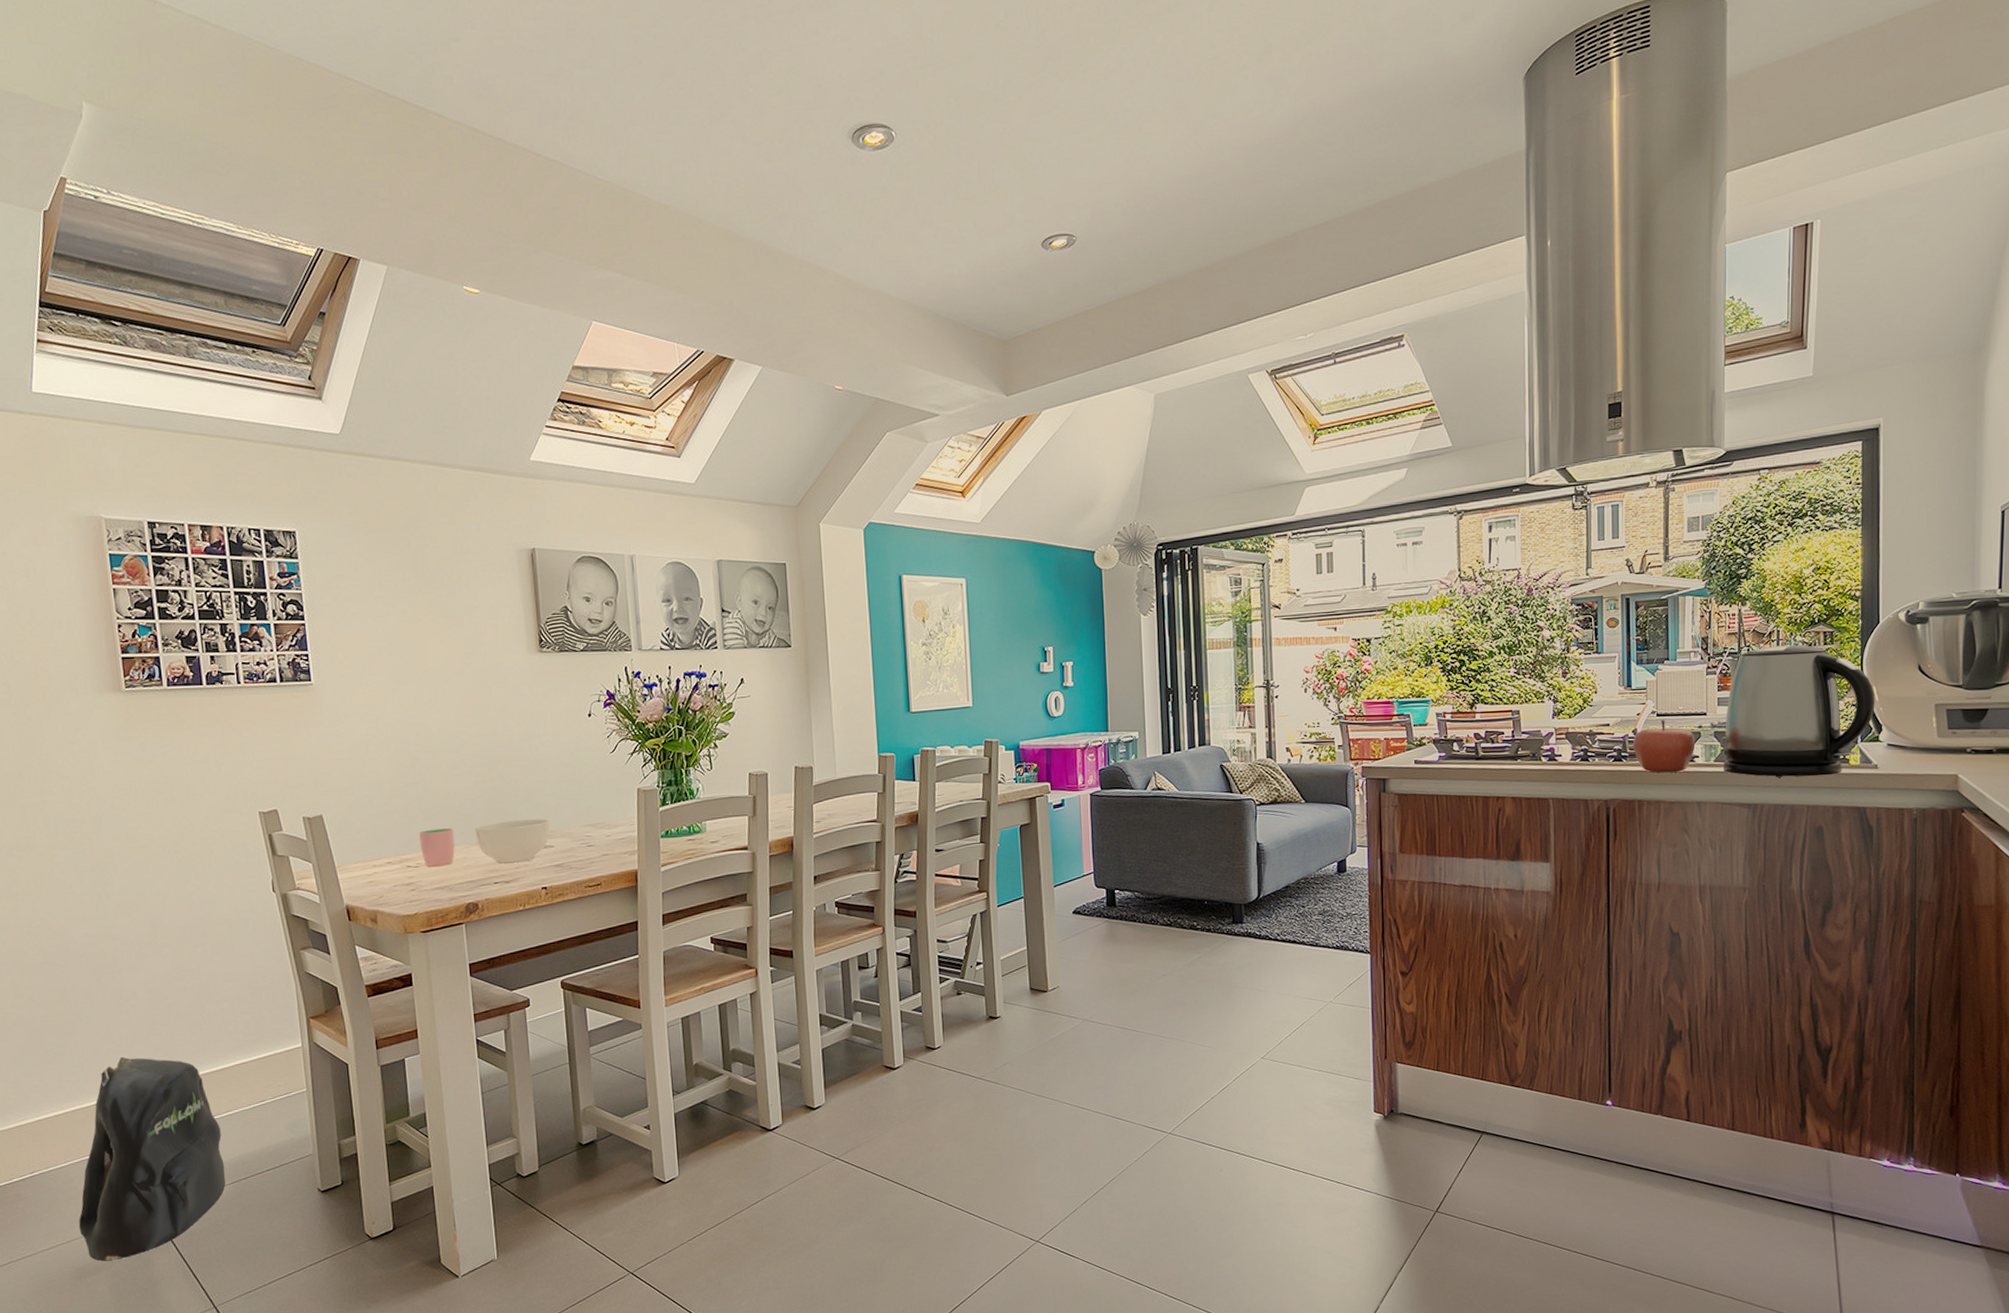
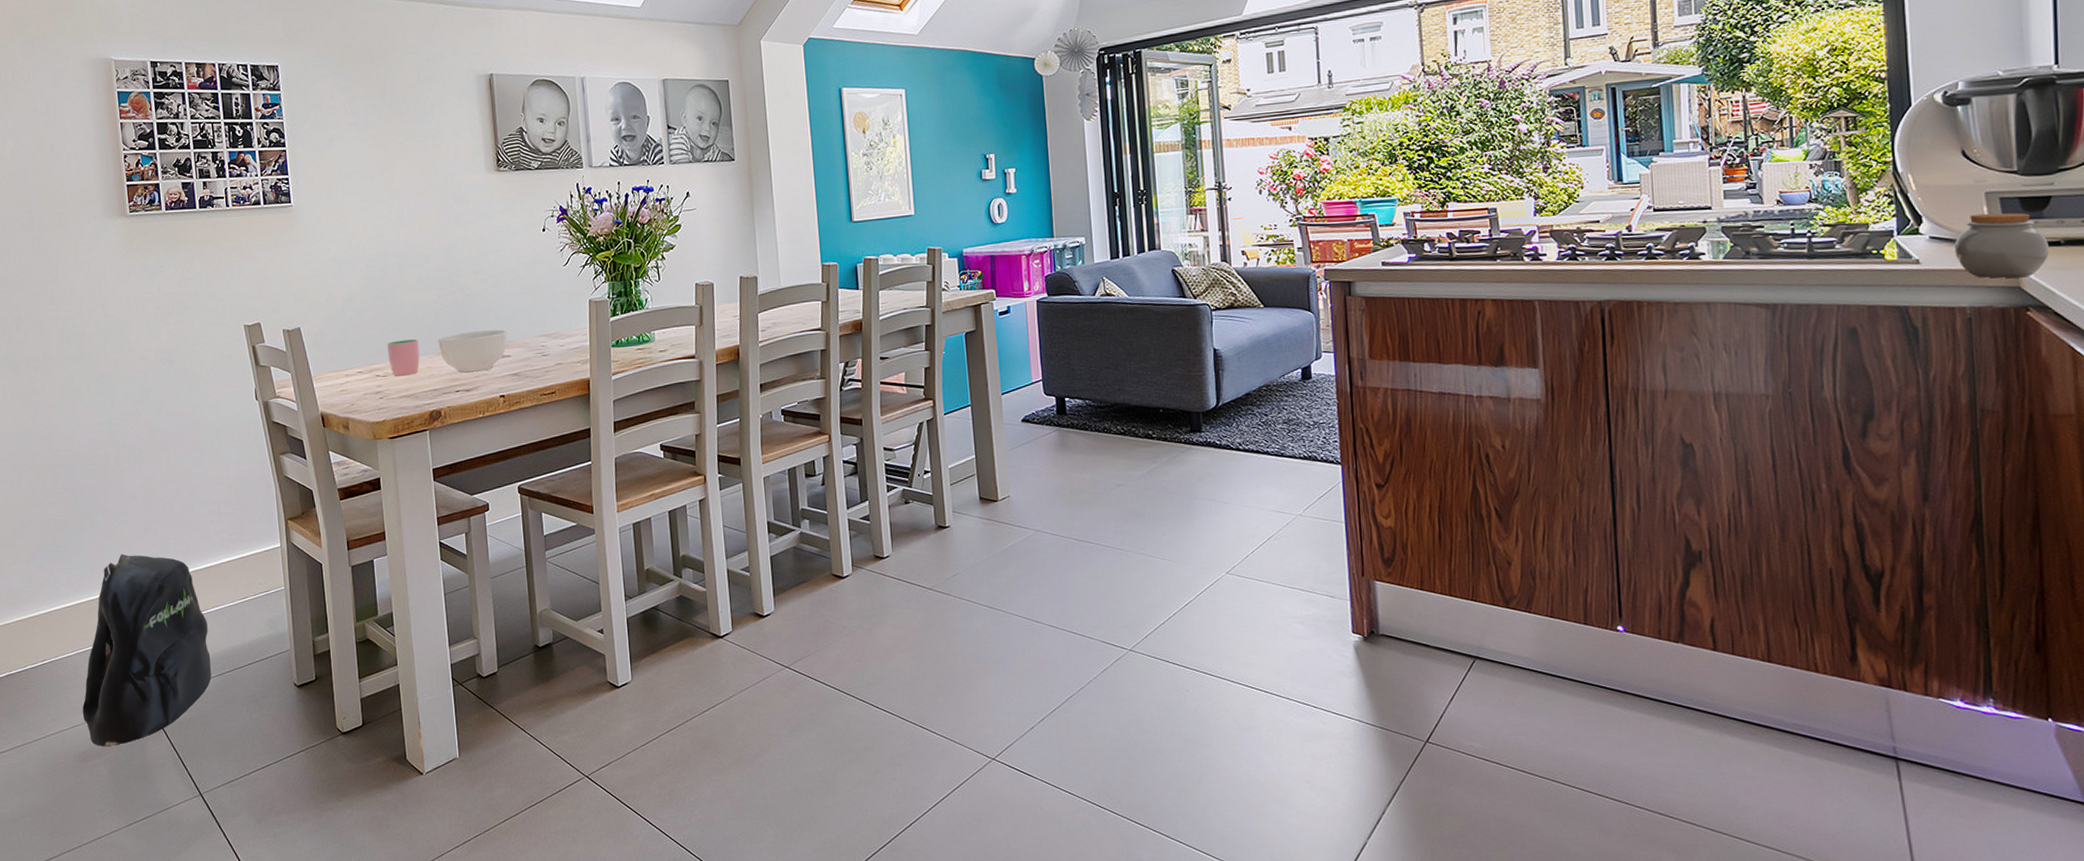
fruit: present [1633,720,1695,773] -> none [1628,215,1701,272]
kettle: present [1724,644,1875,778] -> none [1733,131,1912,275]
jar: none [1907,723,1984,783] -> present [1954,212,2050,278]

